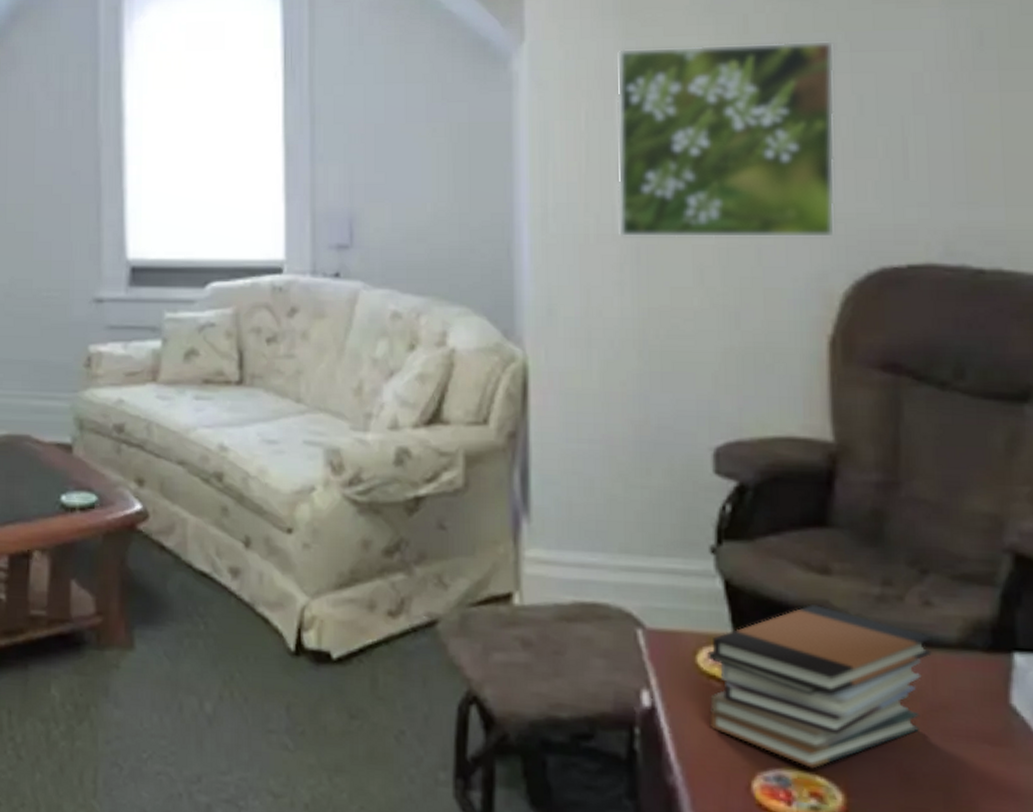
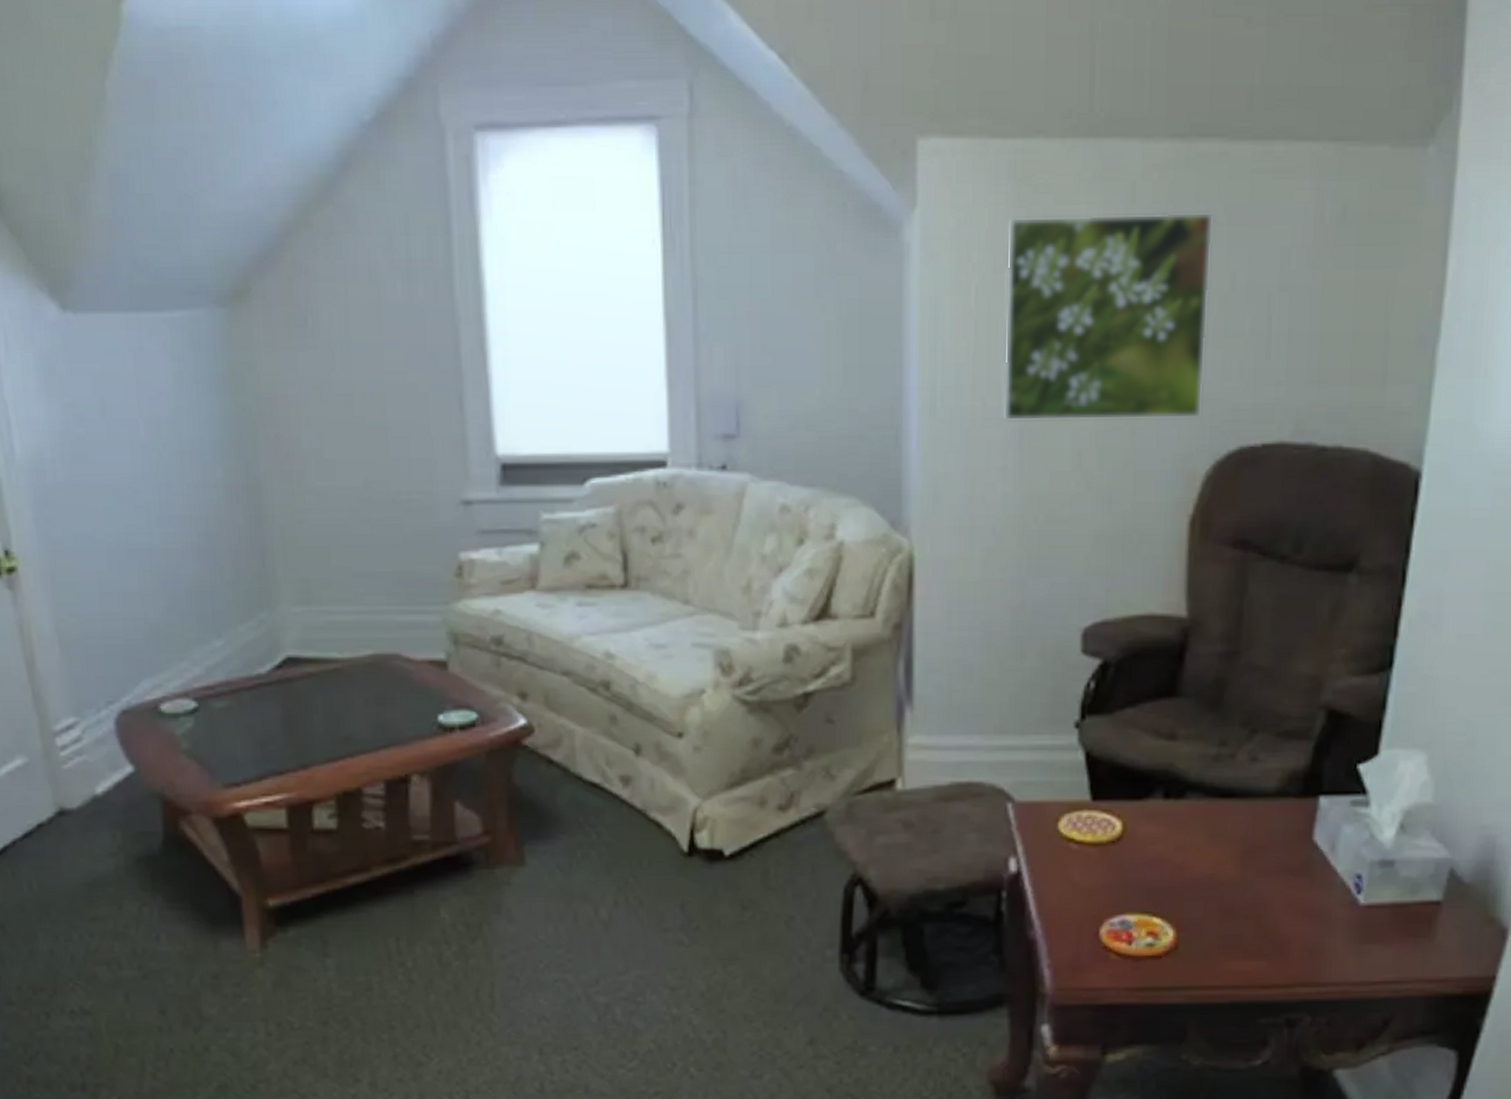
book stack: present [707,605,932,769] -> none [1067,768,1255,912]

